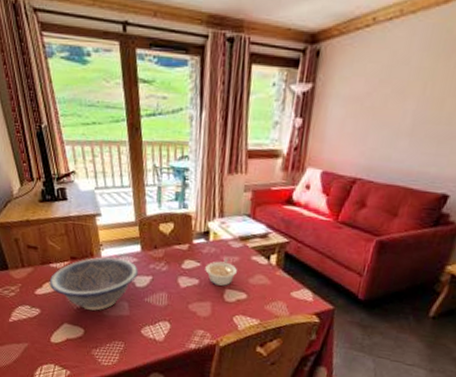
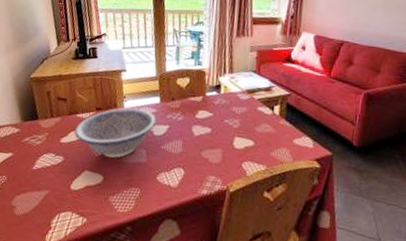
legume: present [205,258,237,286] -> none [216,108,245,134]

